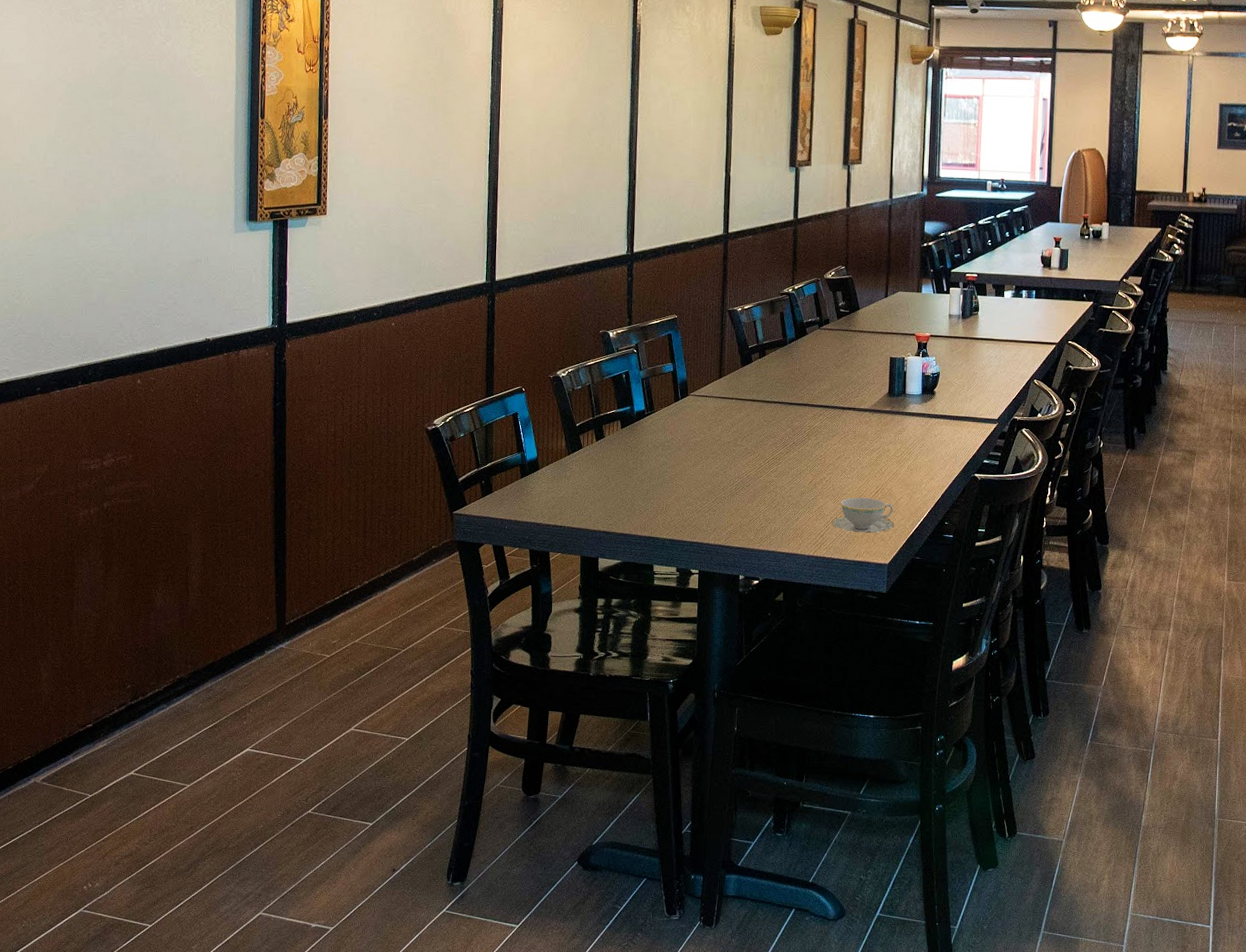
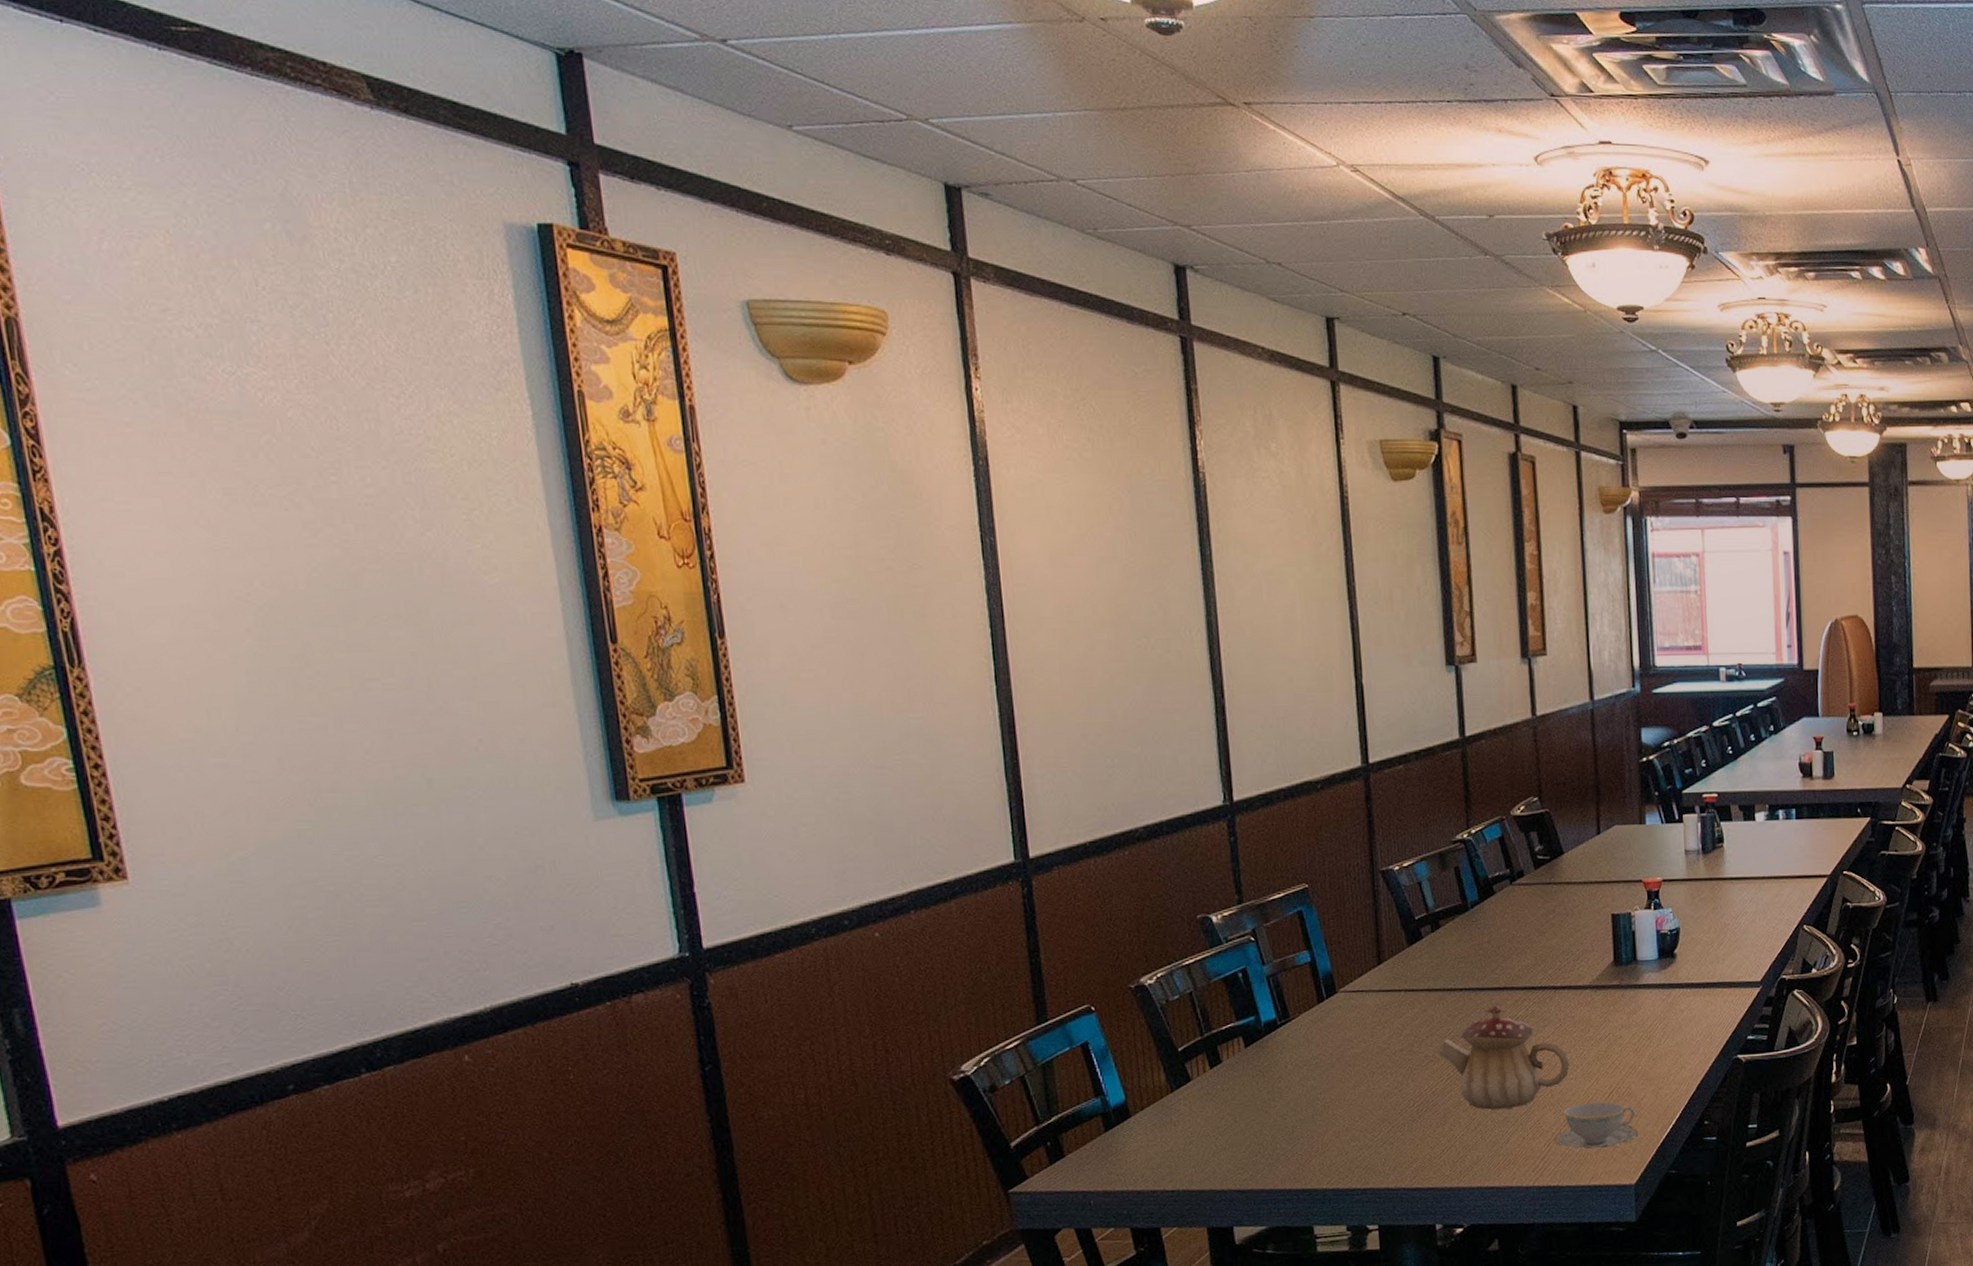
teapot: none [755,417,849,495] -> present [1439,1005,1570,1110]

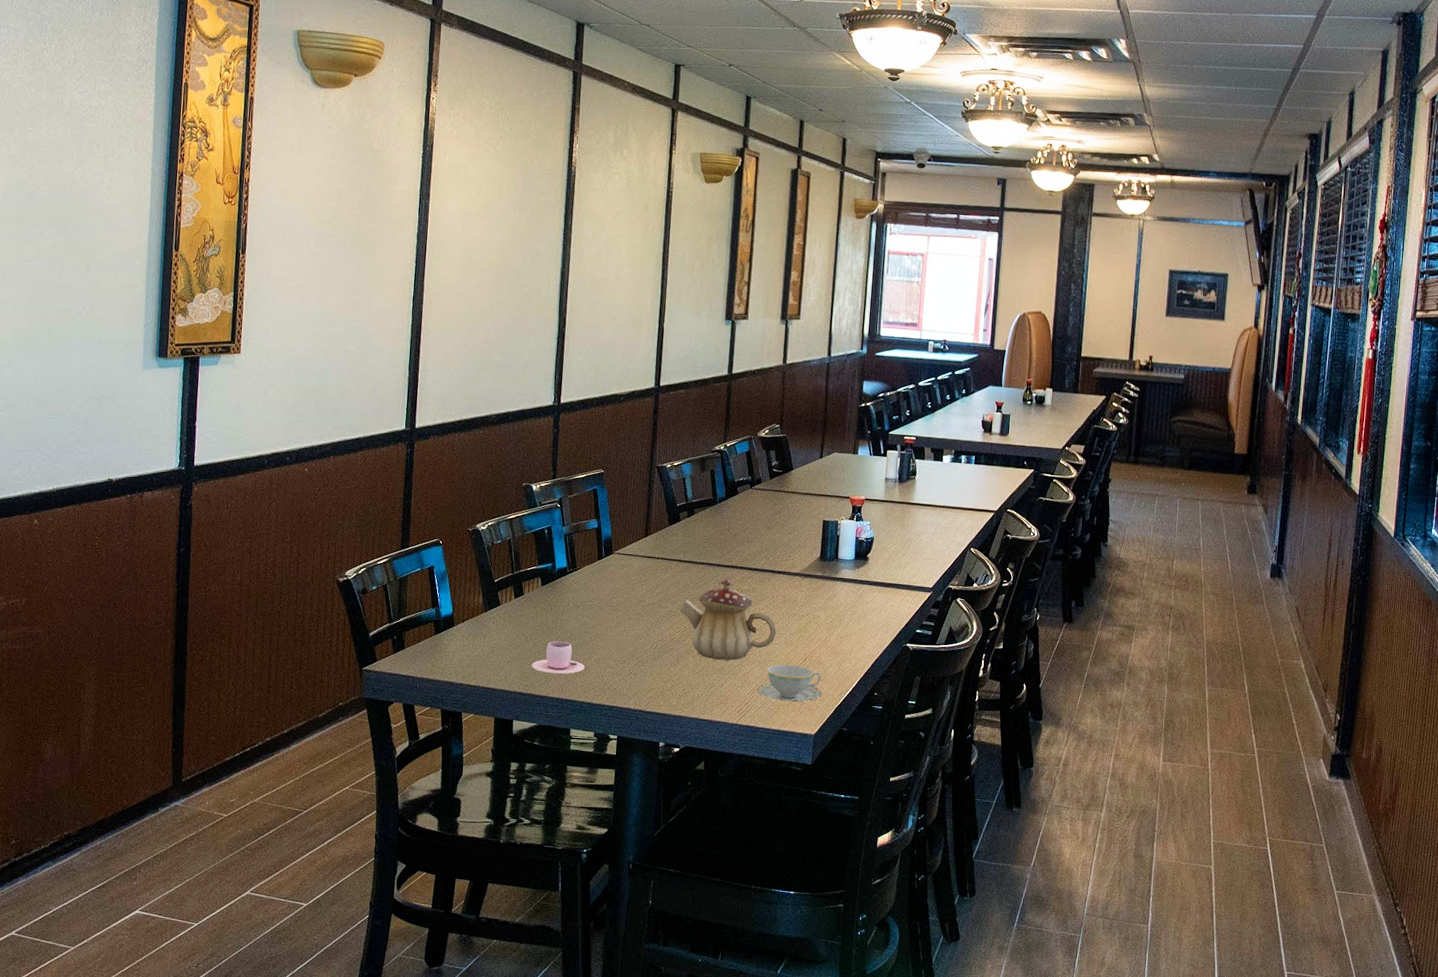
teacup: none [1248,1115,1321,1160] -> present [532,641,585,674]

